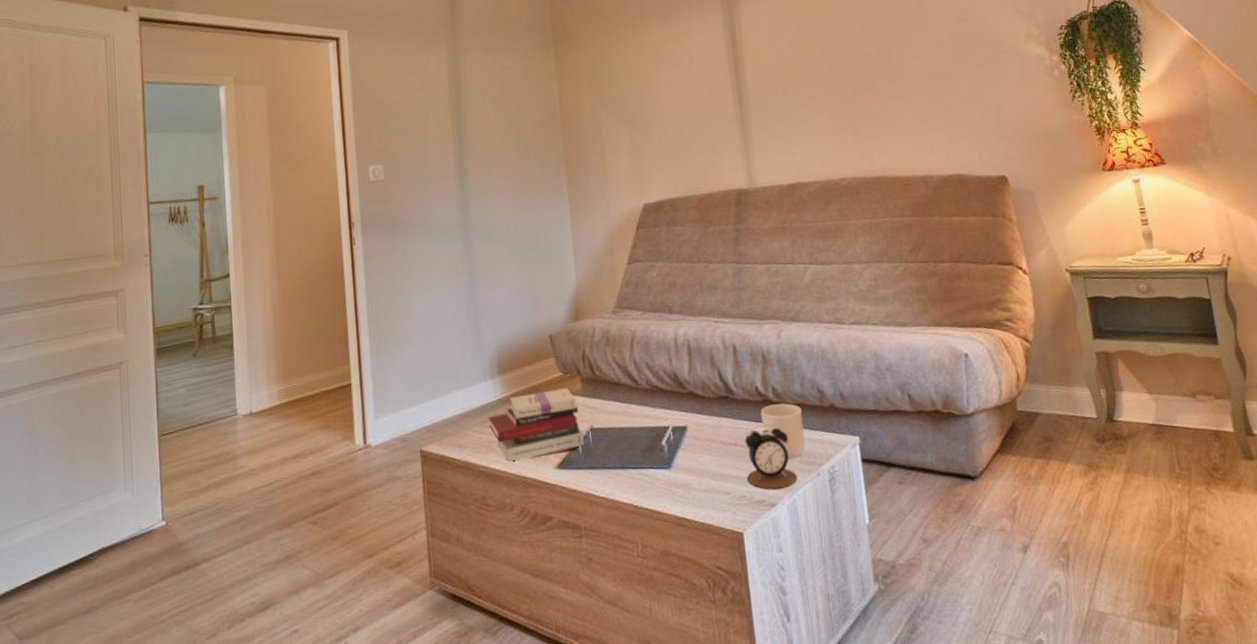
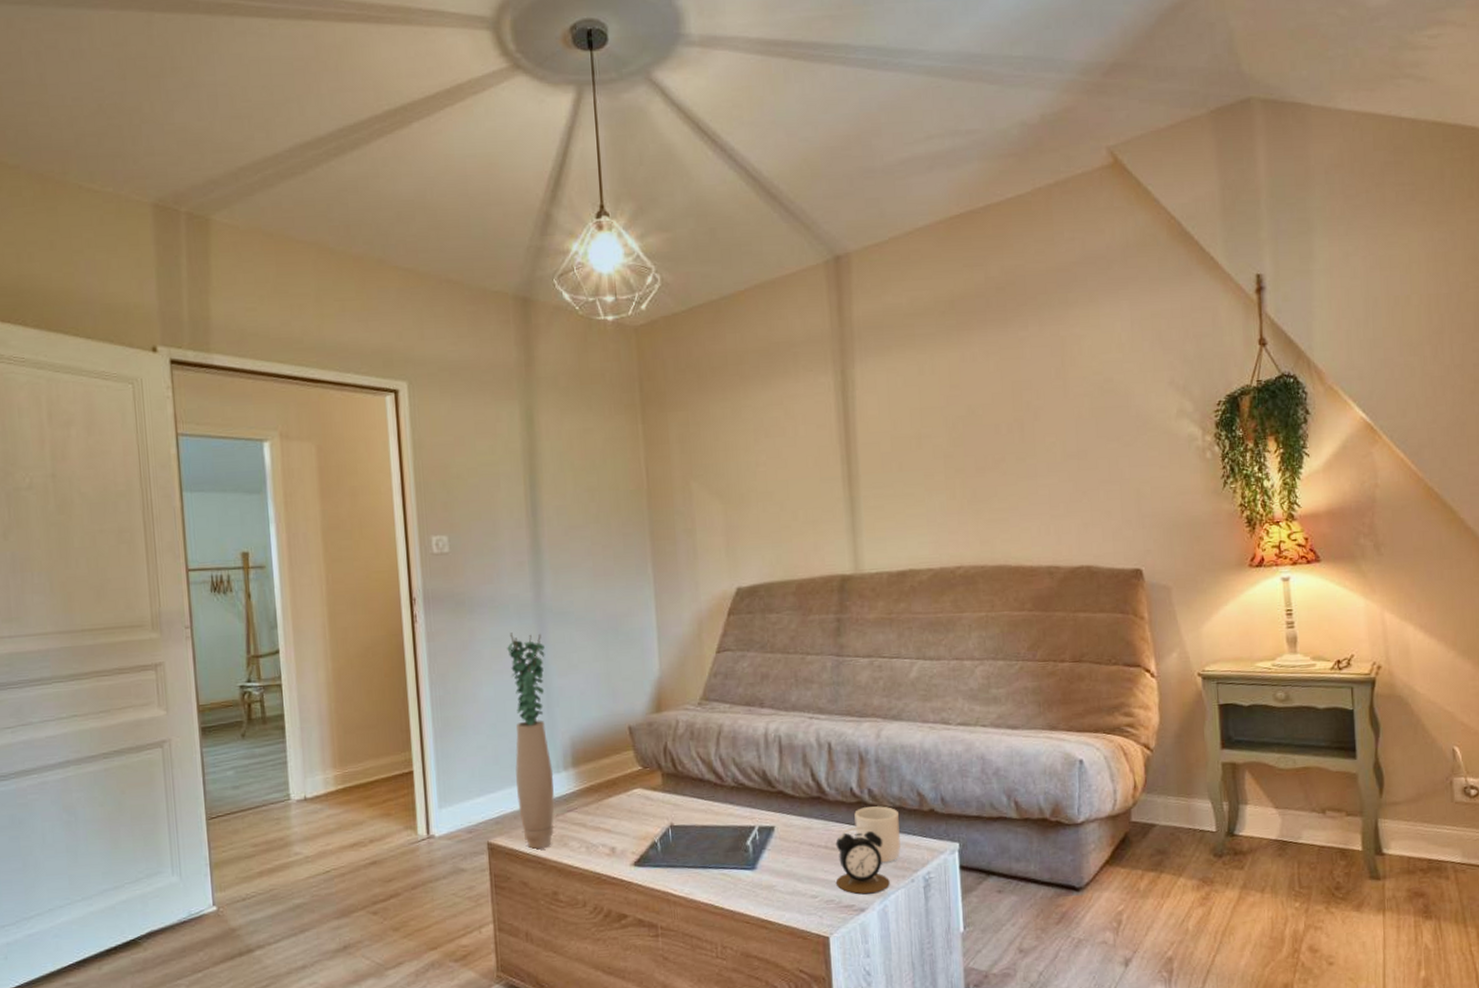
vase: none [437,251,483,456] -> present [507,632,555,850]
books: present [488,388,584,463] -> none [560,783,664,858]

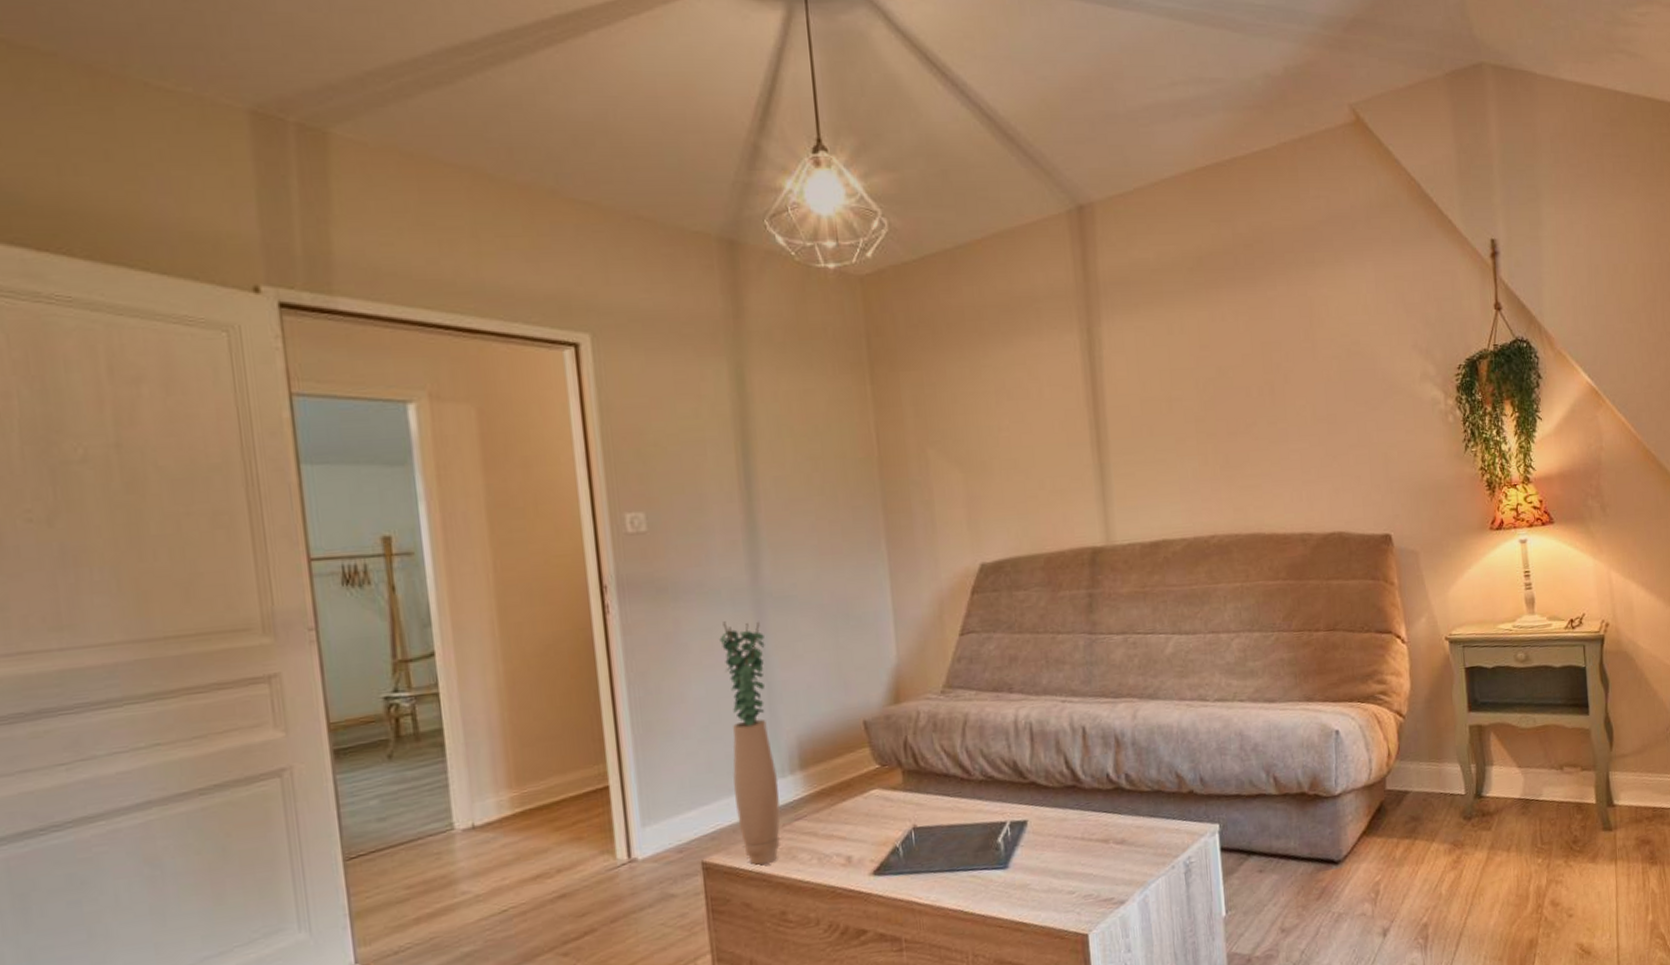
alarm clock: present [835,827,890,894] -> none [1092,814,1150,886]
mug: present [854,806,901,863] -> none [1111,790,1160,851]

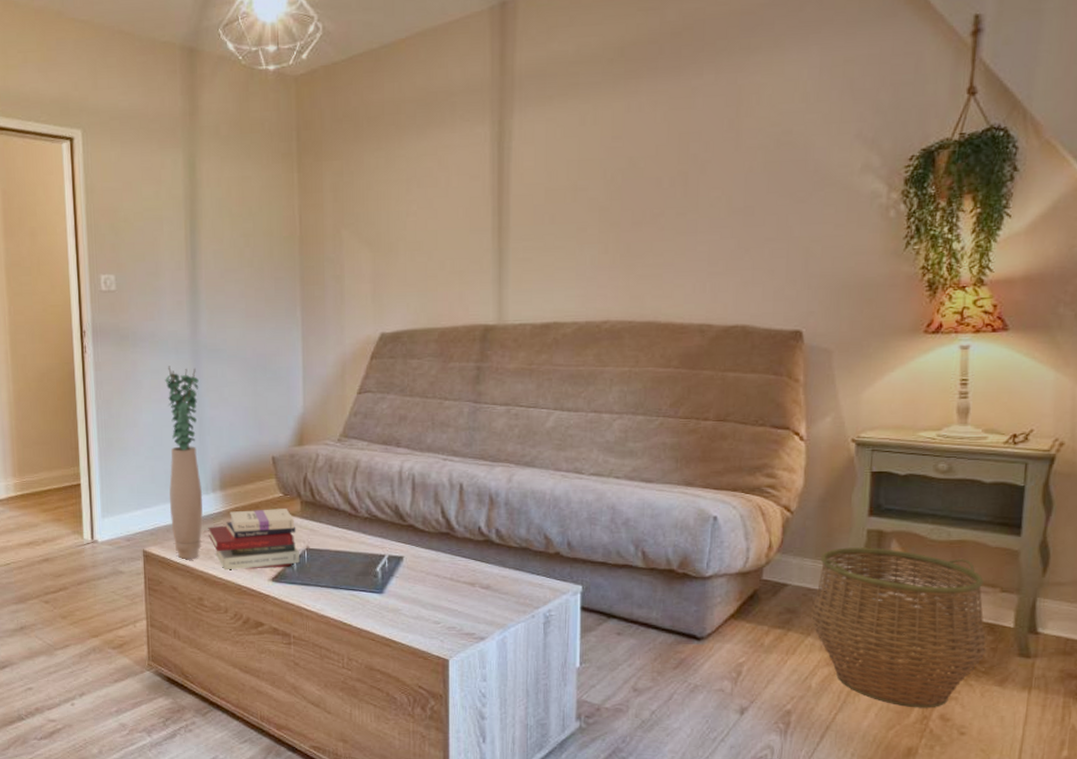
books: none [787,782,906,871] -> present [208,509,300,570]
basket: none [1432,742,1578,898] -> present [810,547,987,707]

